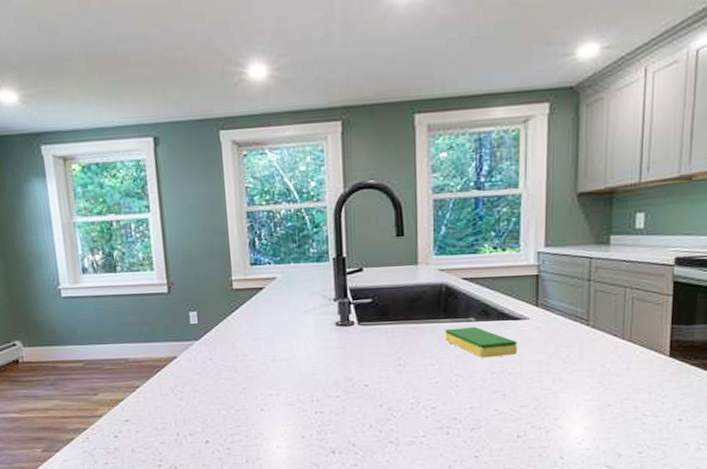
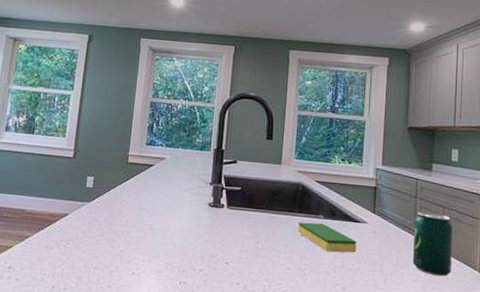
beverage can: none [585,295,636,368] -> present [412,211,453,277]

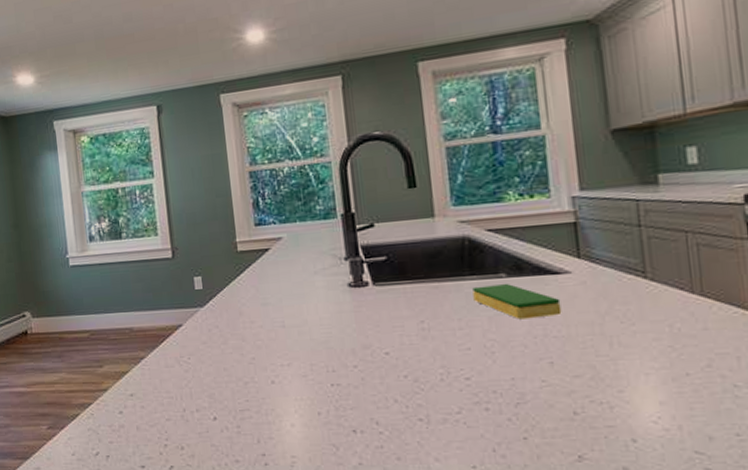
beverage can: present [412,211,453,277] -> none [642,242,711,328]

